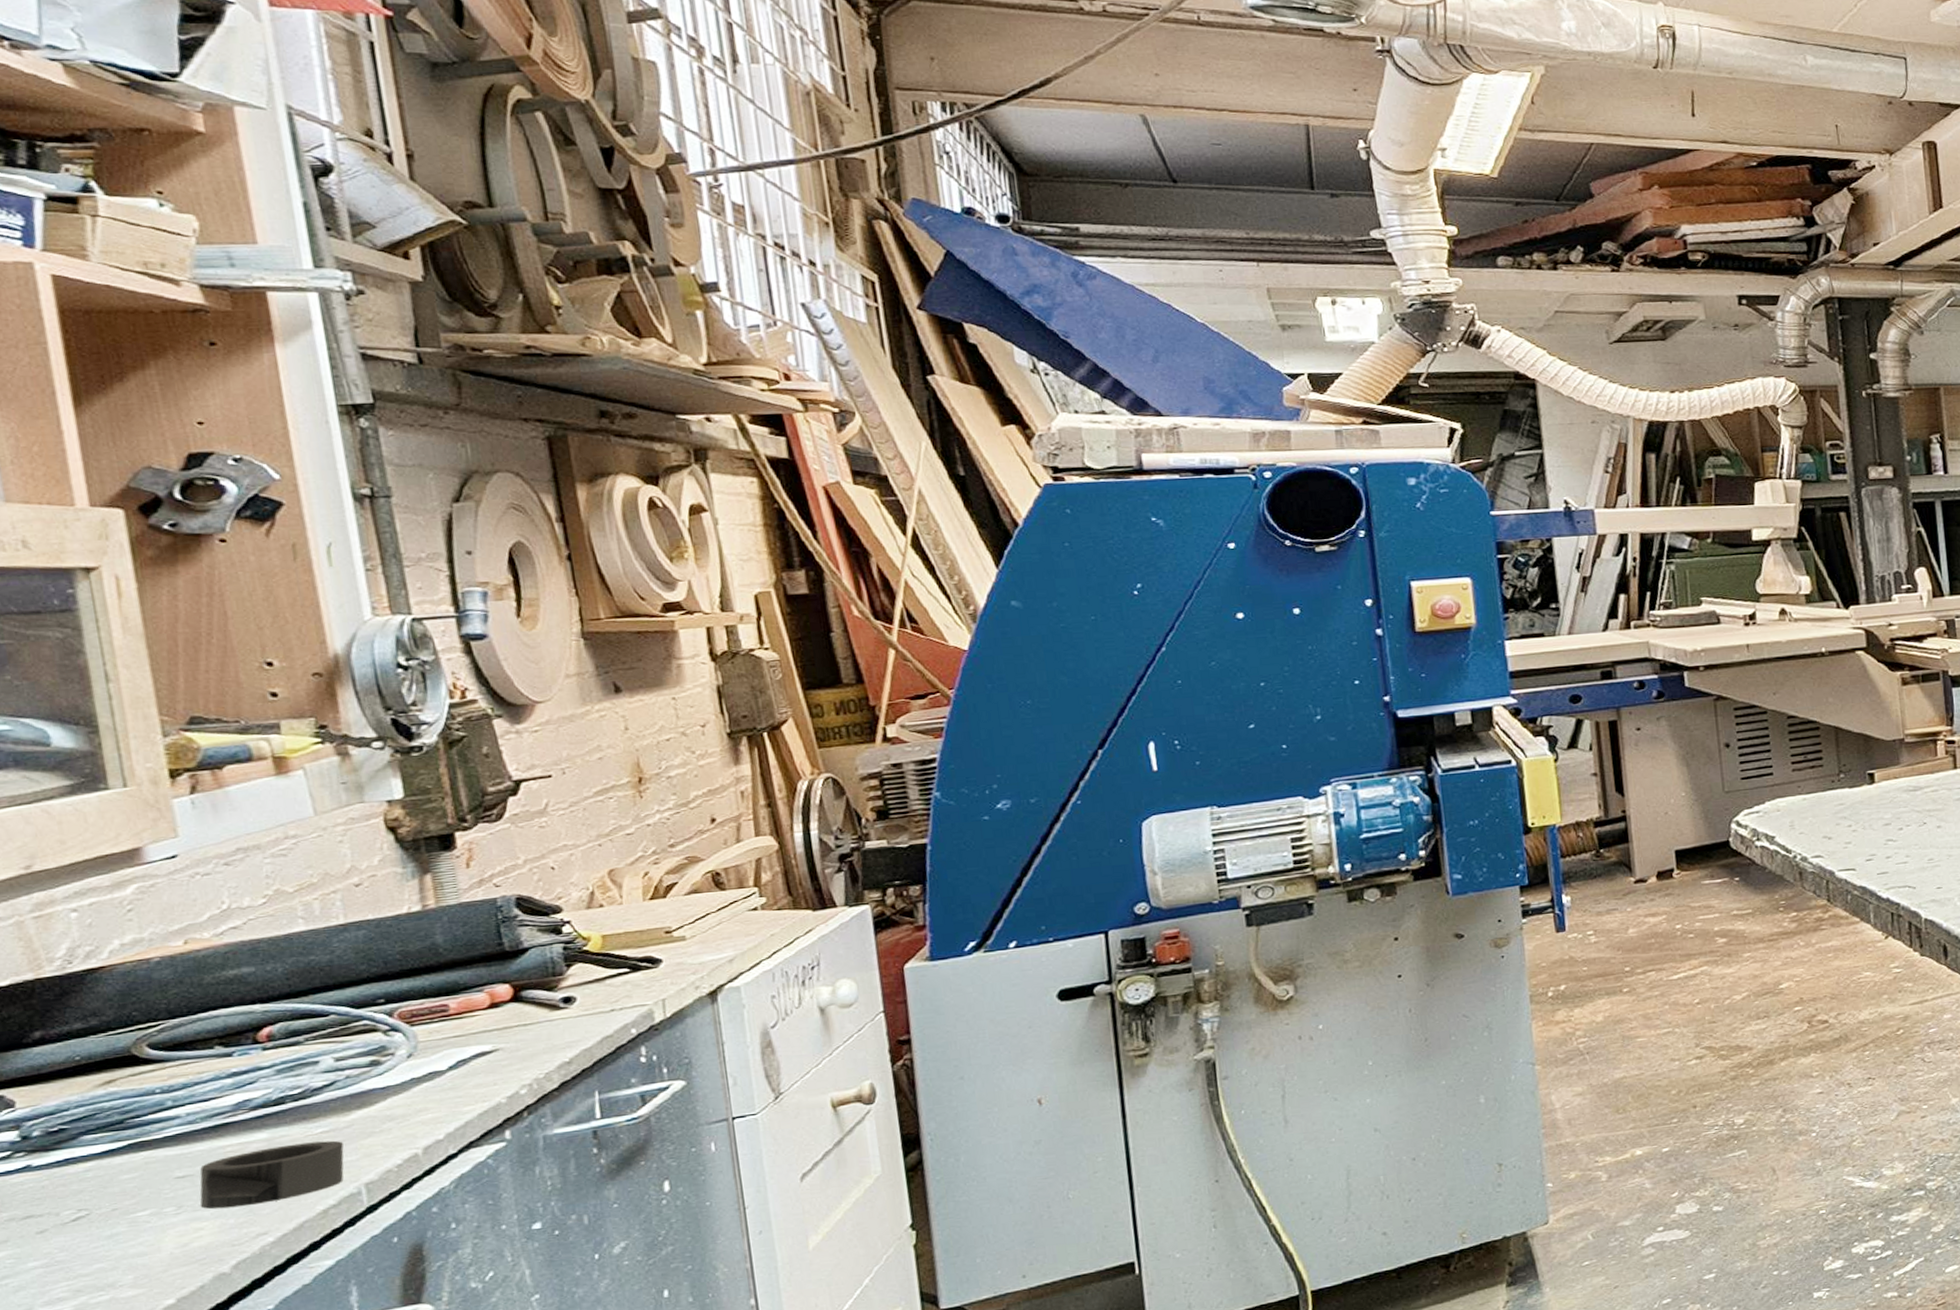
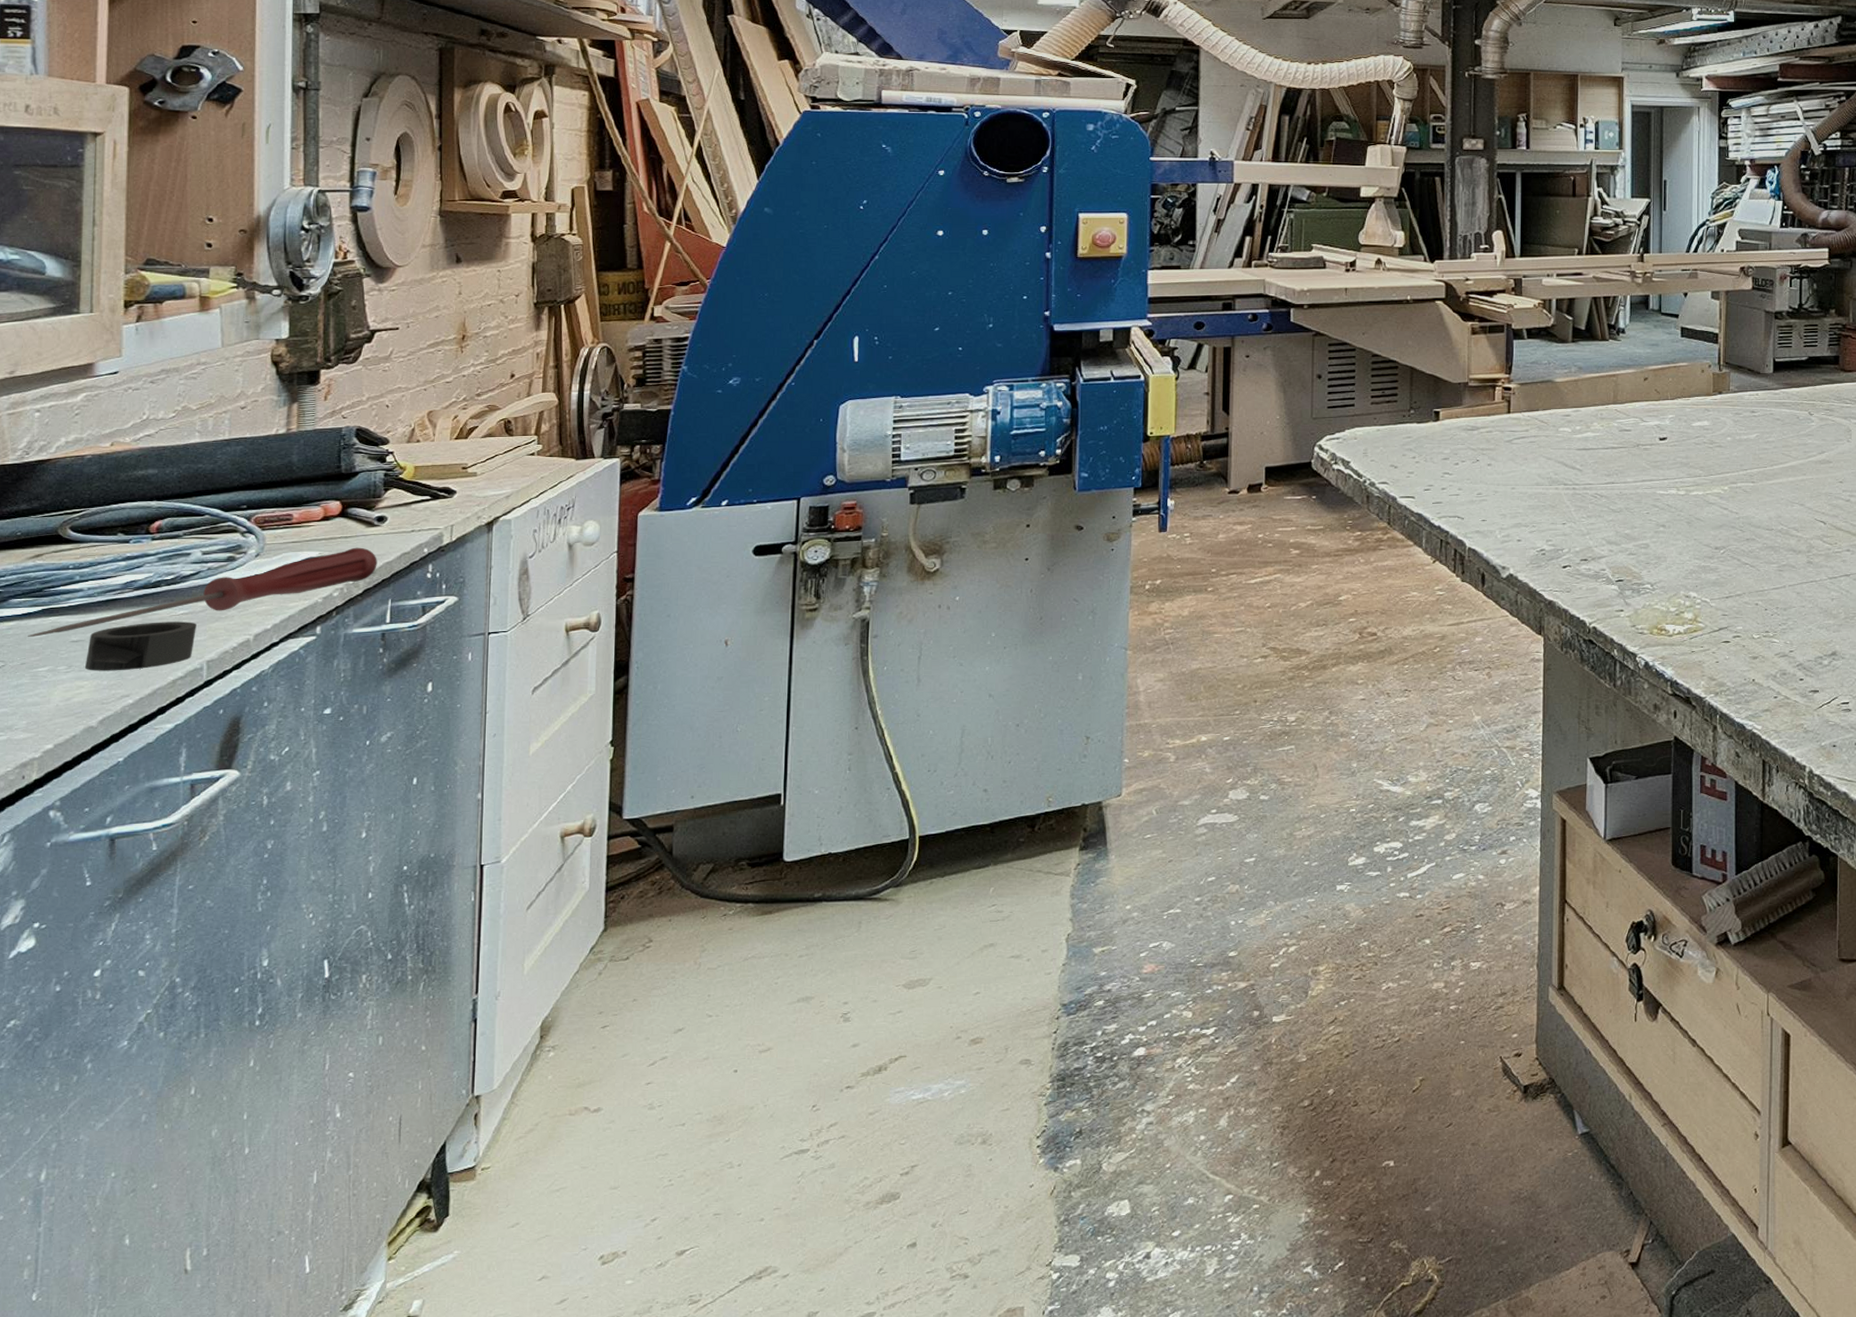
screwdriver: none [114,1035,573,1178] -> present [28,547,377,637]

